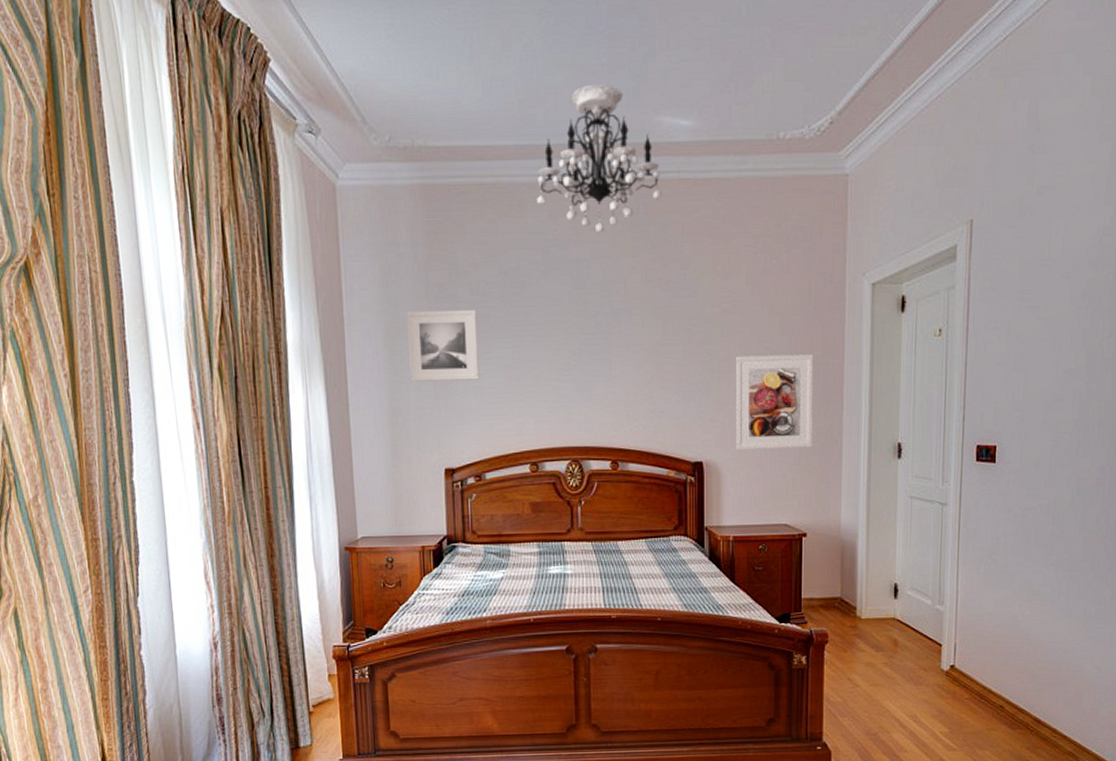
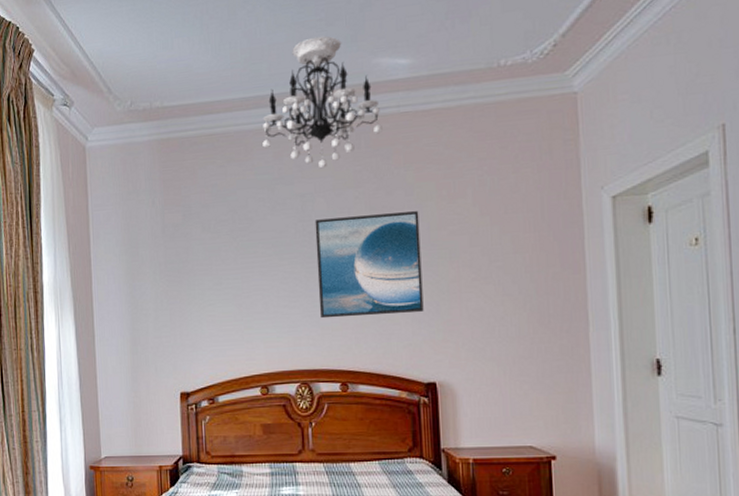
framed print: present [407,310,480,381] -> none [146,246,212,313]
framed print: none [590,286,694,394] -> present [315,211,424,319]
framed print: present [735,354,814,451] -> none [465,271,556,371]

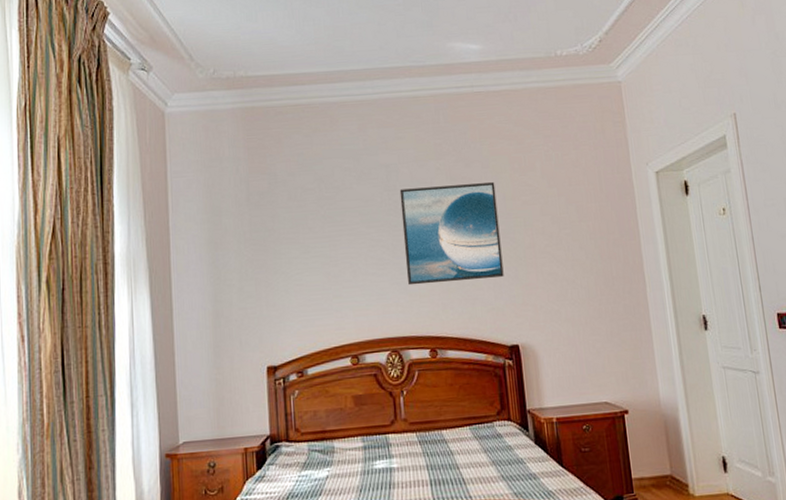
chandelier: present [262,35,383,168] -> none [347,19,459,140]

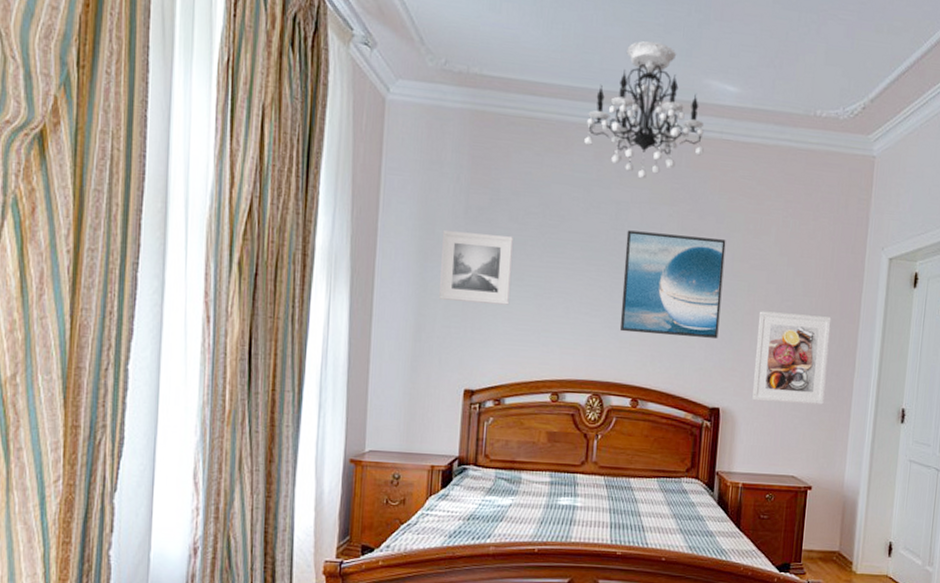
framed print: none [230,214,300,284] -> present [439,230,513,305]
chandelier: none [347,19,459,140] -> present [584,40,705,178]
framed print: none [539,237,622,332] -> present [752,311,832,405]

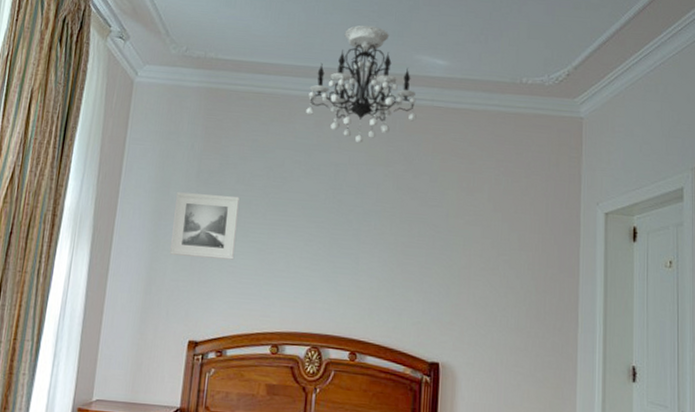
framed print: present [619,230,726,338] -> none [338,189,440,292]
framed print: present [752,311,832,405] -> none [472,265,550,361]

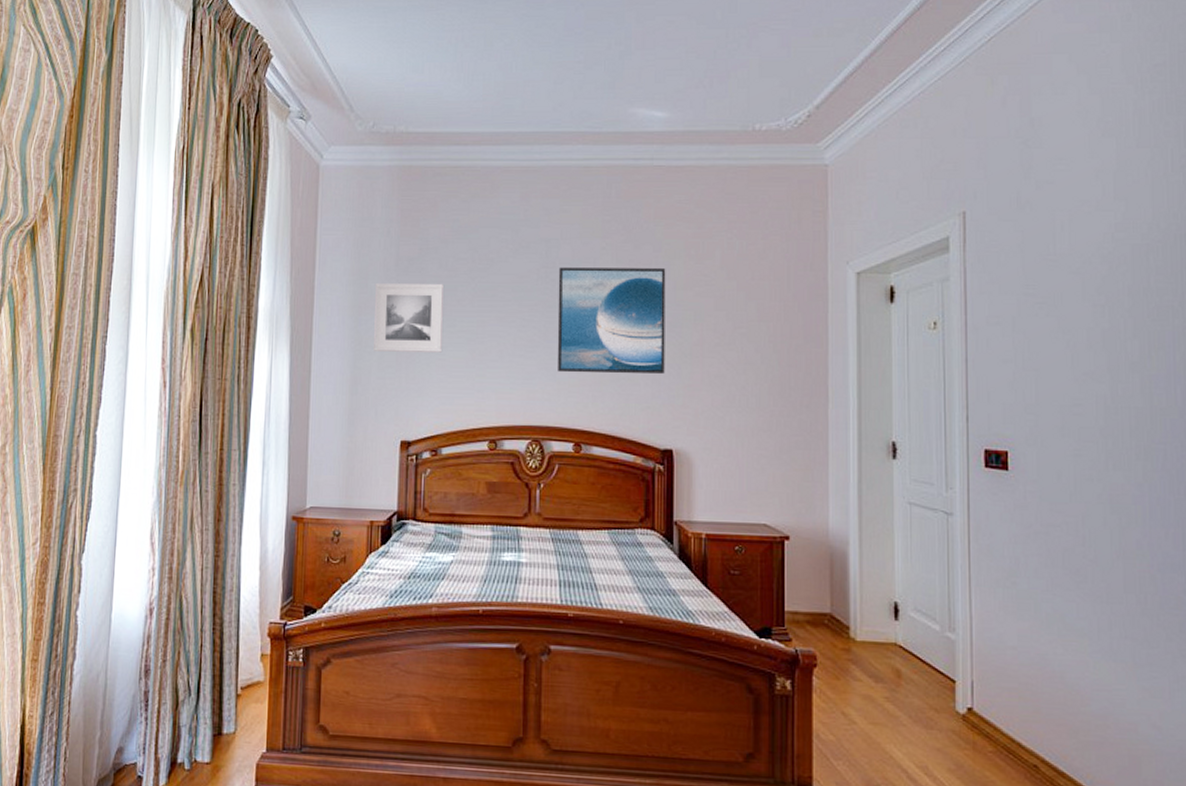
chandelier: present [306,25,417,143] -> none [510,79,634,213]
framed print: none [338,189,440,292] -> present [557,267,666,374]

